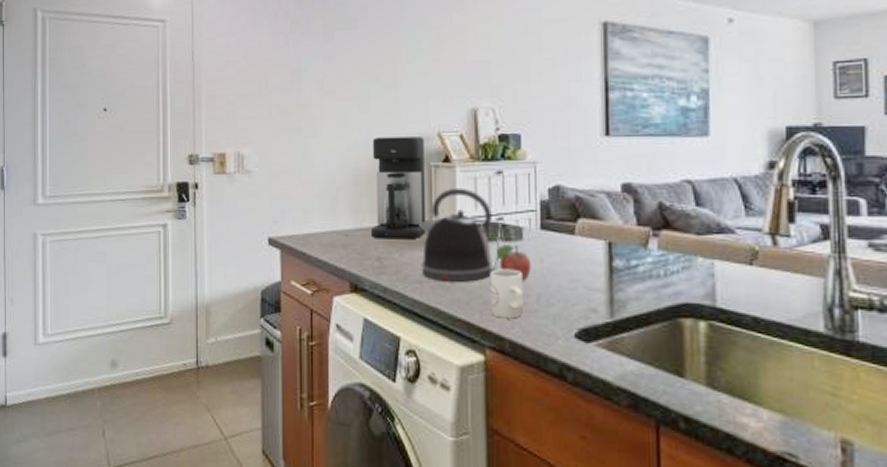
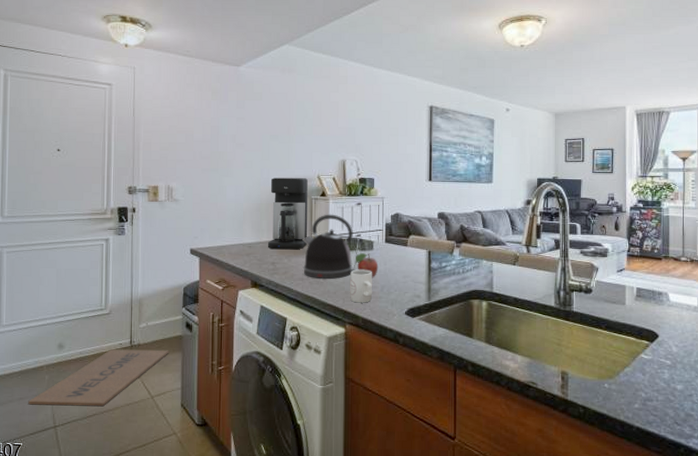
doormat: none [78,370,246,447] -> present [28,349,169,407]

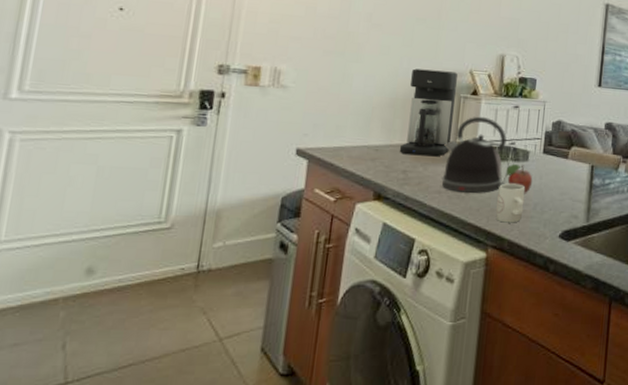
doormat: present [28,349,169,407] -> none [26,275,253,354]

